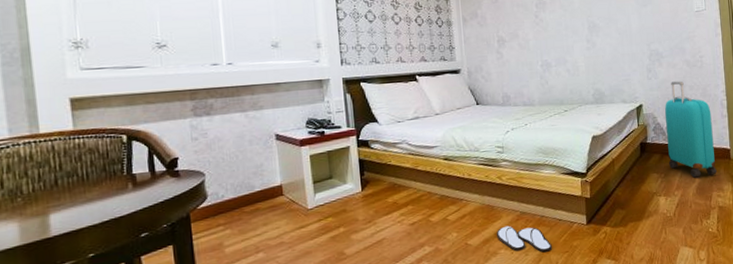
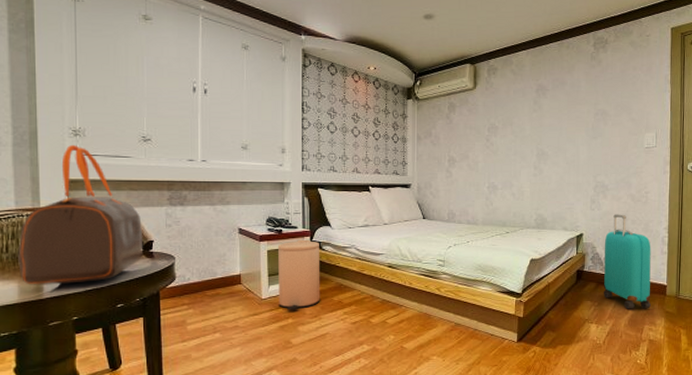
handbag: none [15,58,167,224] -> present [18,144,143,285]
pedal bin: none [320,138,373,219] -> present [277,239,320,310]
slippers: present [497,225,552,253] -> none [431,334,482,363]

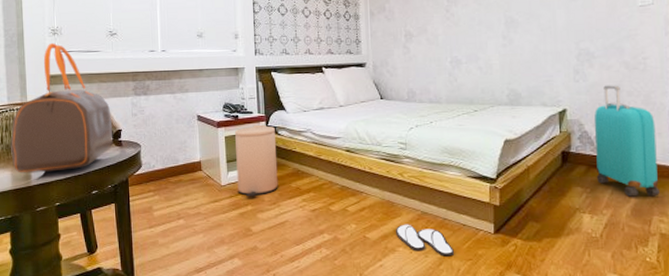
slippers: none [431,334,482,363] -> present [396,224,454,257]

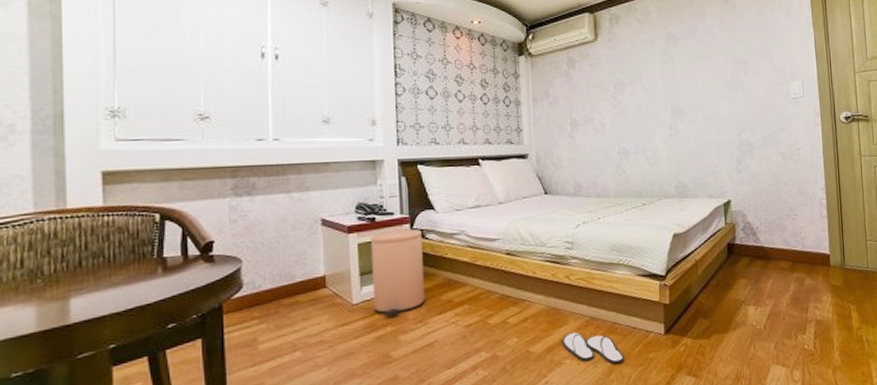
handbag: present [10,42,113,173] -> none [36,128,201,308]
suitcase: present [594,85,660,197] -> none [755,175,814,286]

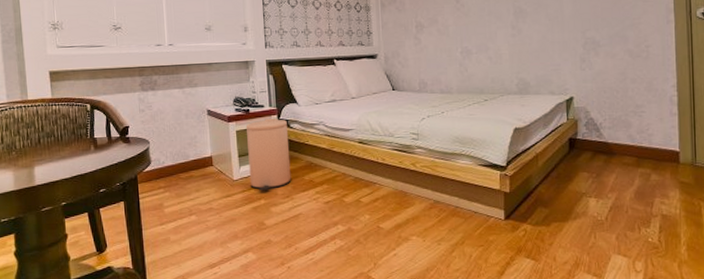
slippers: present [562,332,624,365] -> none [409,213,466,244]

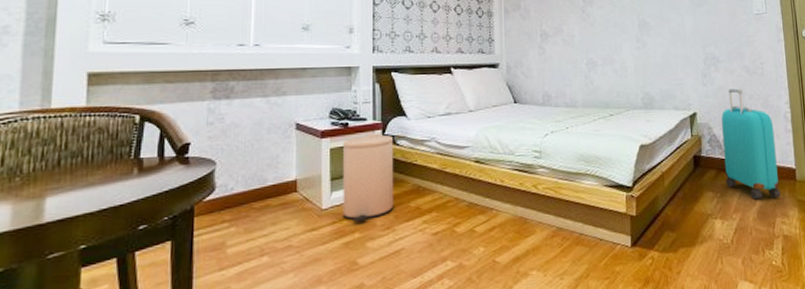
suitcase: none [599,72,661,181] -> present [721,88,781,200]

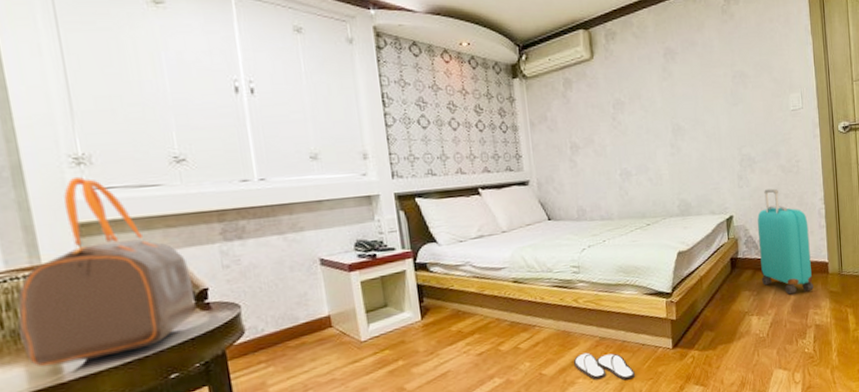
handbag: none [15,31,178,207] -> present [17,176,196,368]
pedal bin: present [342,133,394,222] -> none [372,261,435,351]
slippers: none [529,242,591,277] -> present [574,352,635,380]

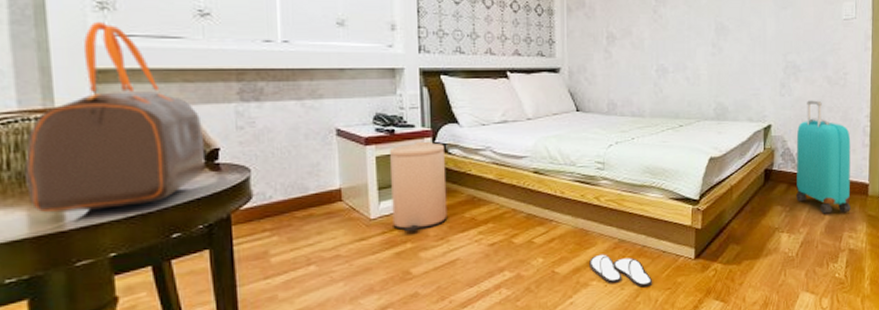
pedal bin: none [372,261,435,351] -> present [389,141,448,232]

